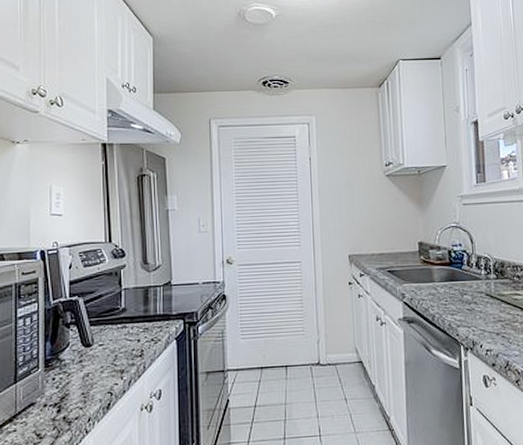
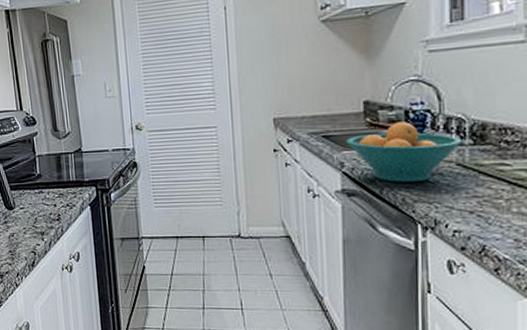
fruit bowl: none [405,260,489,311] -> present [345,122,462,183]

